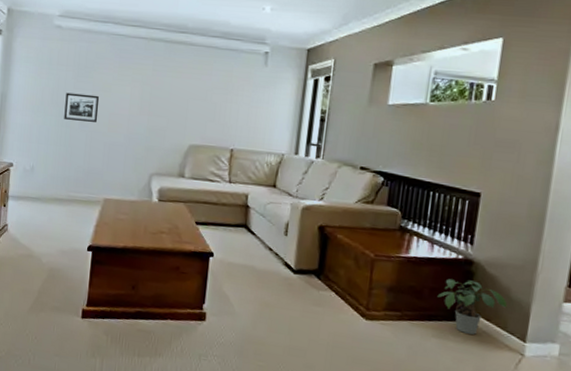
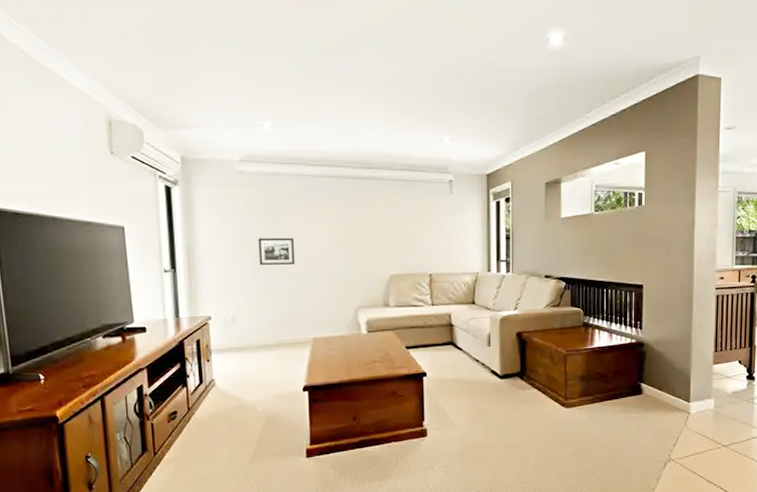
potted plant: present [437,278,508,335] -> none [620,359,673,404]

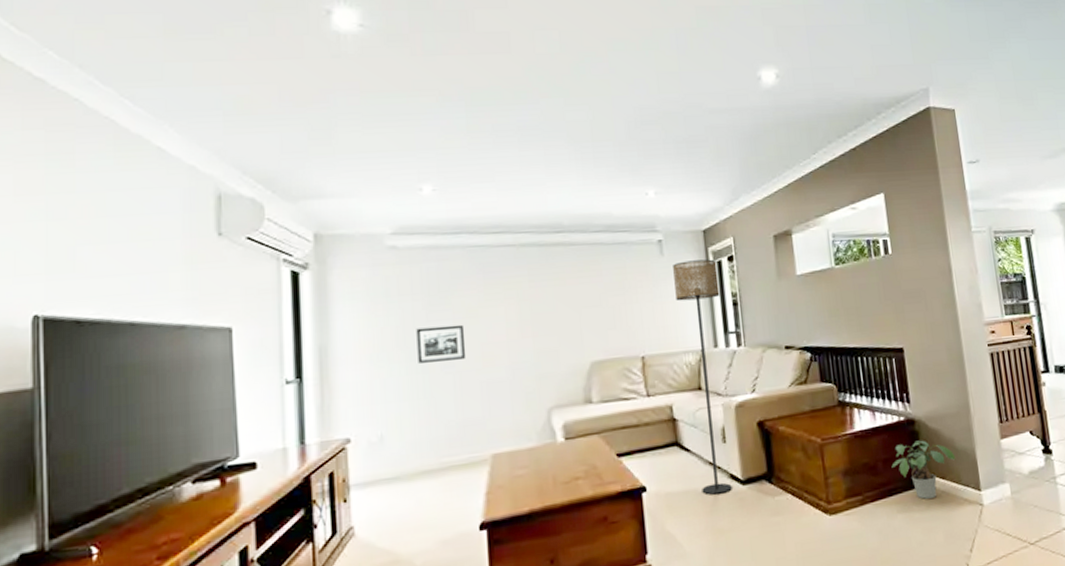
floor lamp: none [460,199,496,384] -> present [673,259,732,495]
potted plant: none [620,359,673,404] -> present [891,440,956,499]

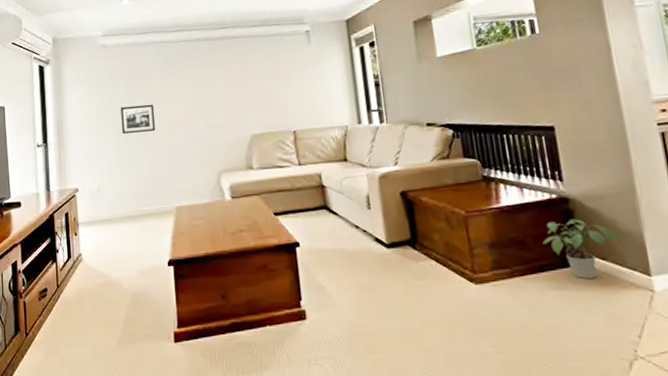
floor lamp: present [673,259,732,495] -> none [319,45,377,255]

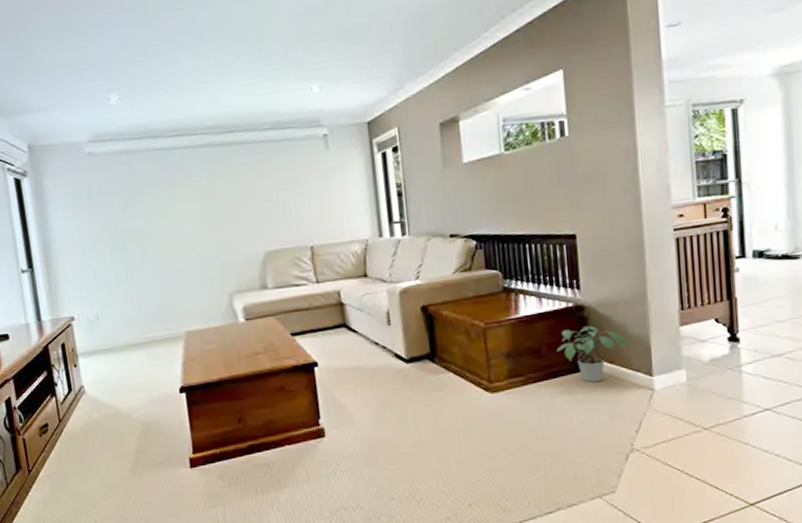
picture frame: present [120,104,156,134] -> none [116,220,159,255]

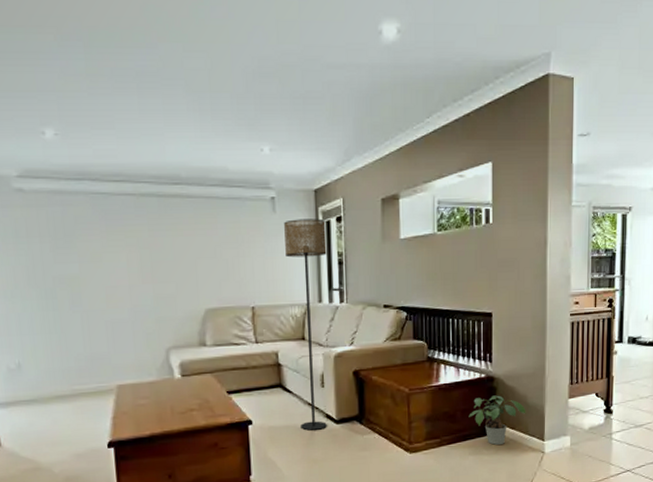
floor lamp: none [338,151,396,371] -> present [284,218,327,431]

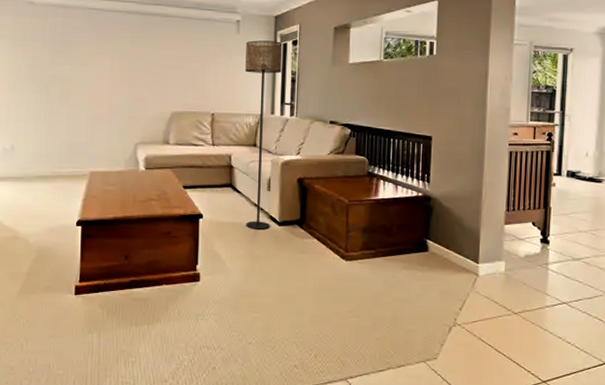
potted plant: present [468,395,526,445] -> none [404,214,461,262]

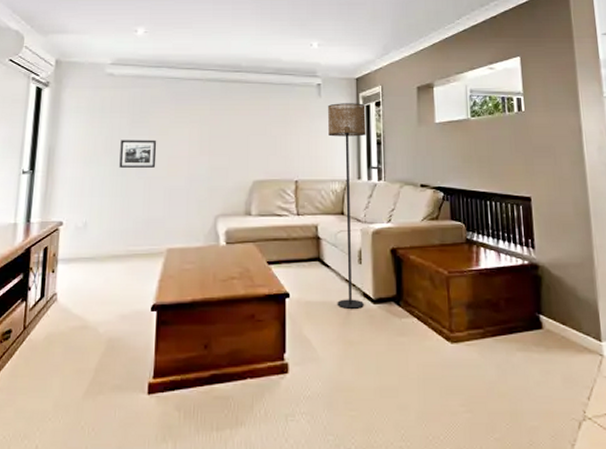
picture frame: none [43,68,79,96] -> present [119,140,157,168]

